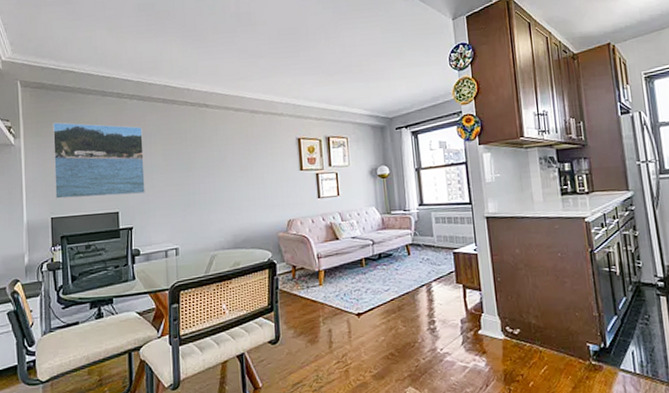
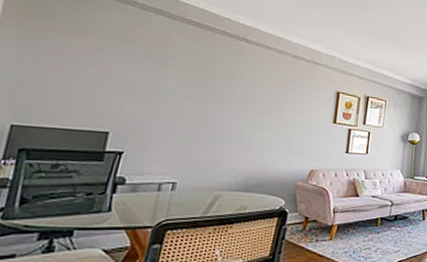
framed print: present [53,122,145,199] -> none [24,17,164,118]

